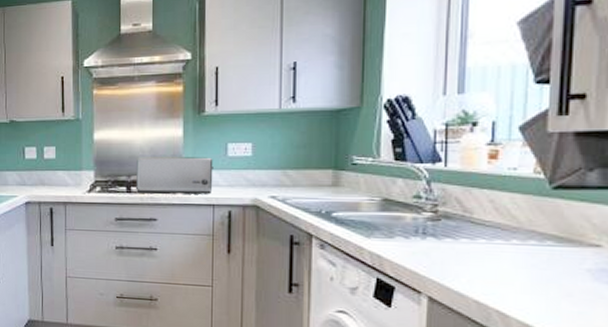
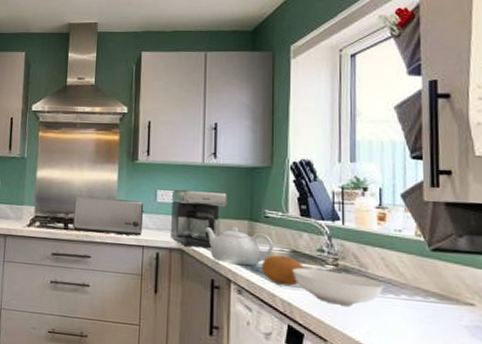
coffee maker: none [243,140,308,203] -> present [170,190,227,249]
teapot: none [282,178,361,219] -> present [204,227,273,266]
fruit: none [347,205,397,237] -> present [261,255,304,286]
bowl: none [383,216,491,255] -> present [292,267,384,306]

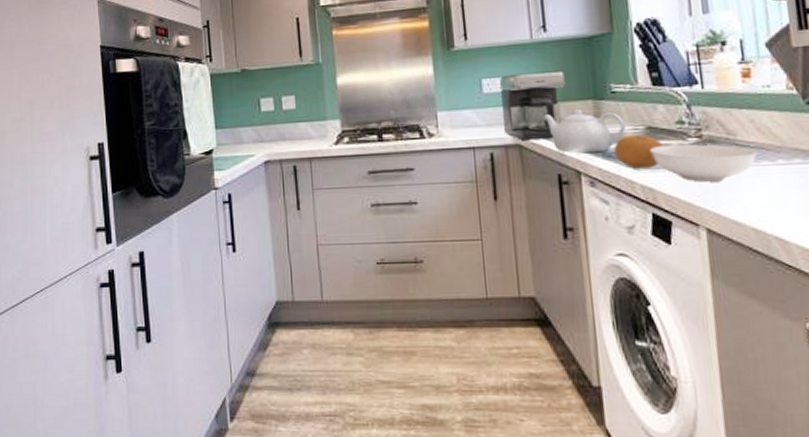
toaster: present [72,196,144,236] -> none [386,95,471,142]

